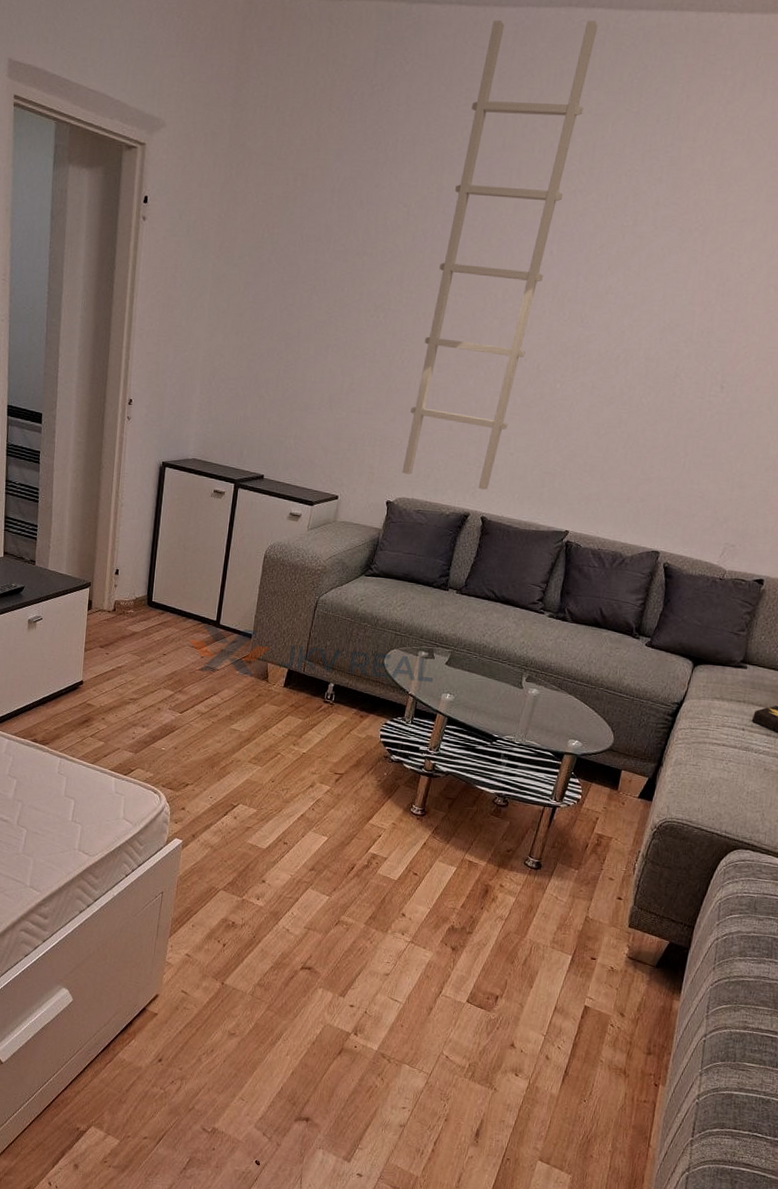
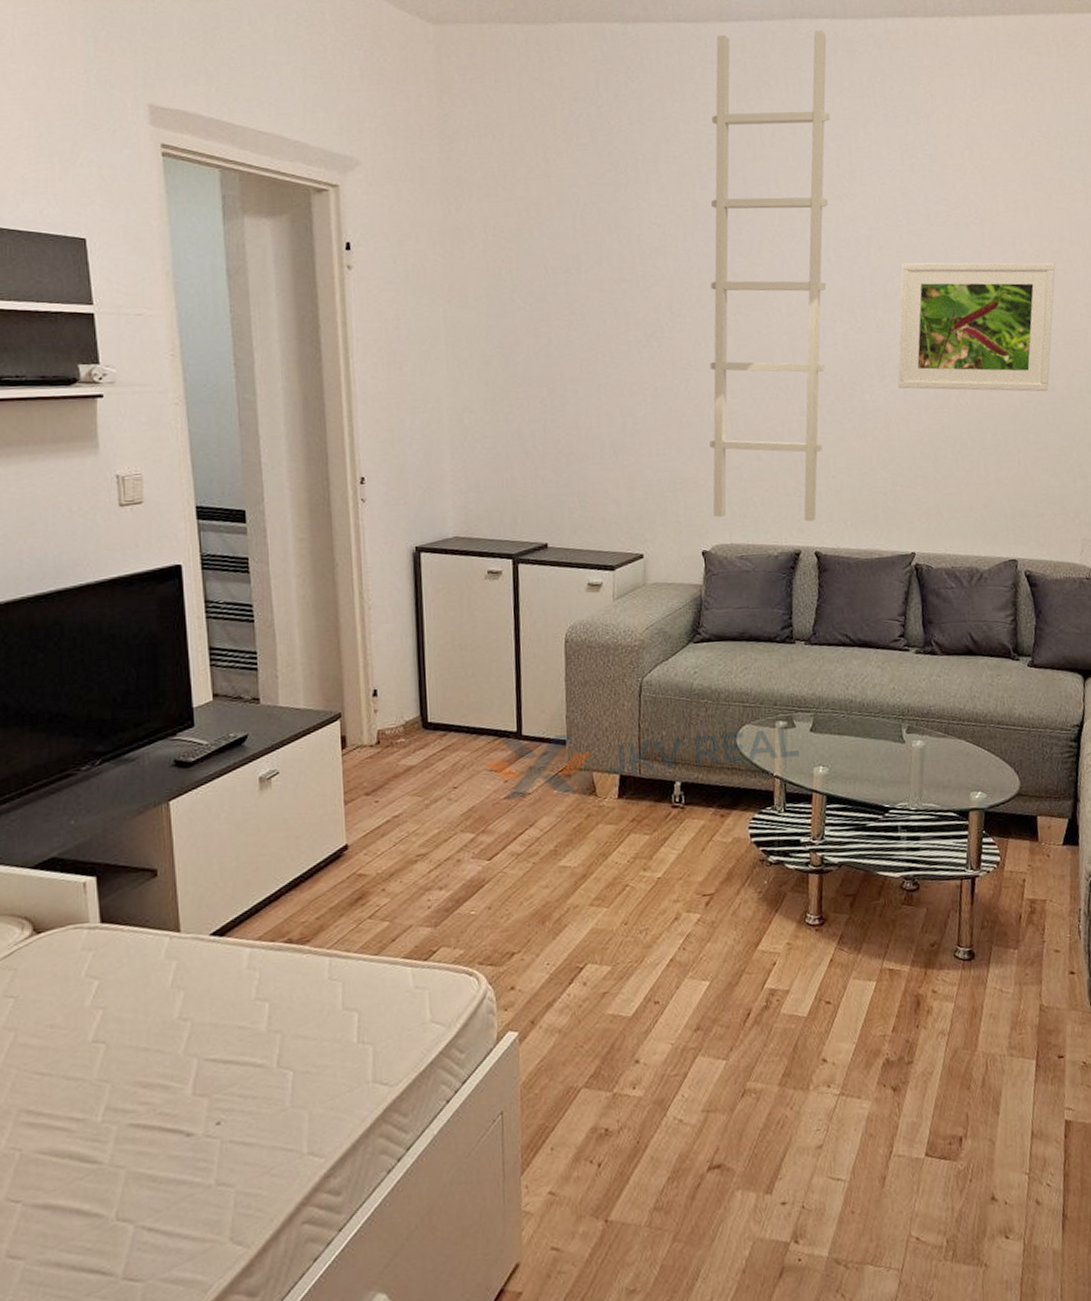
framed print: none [587,262,768,403] -> present [897,262,1056,392]

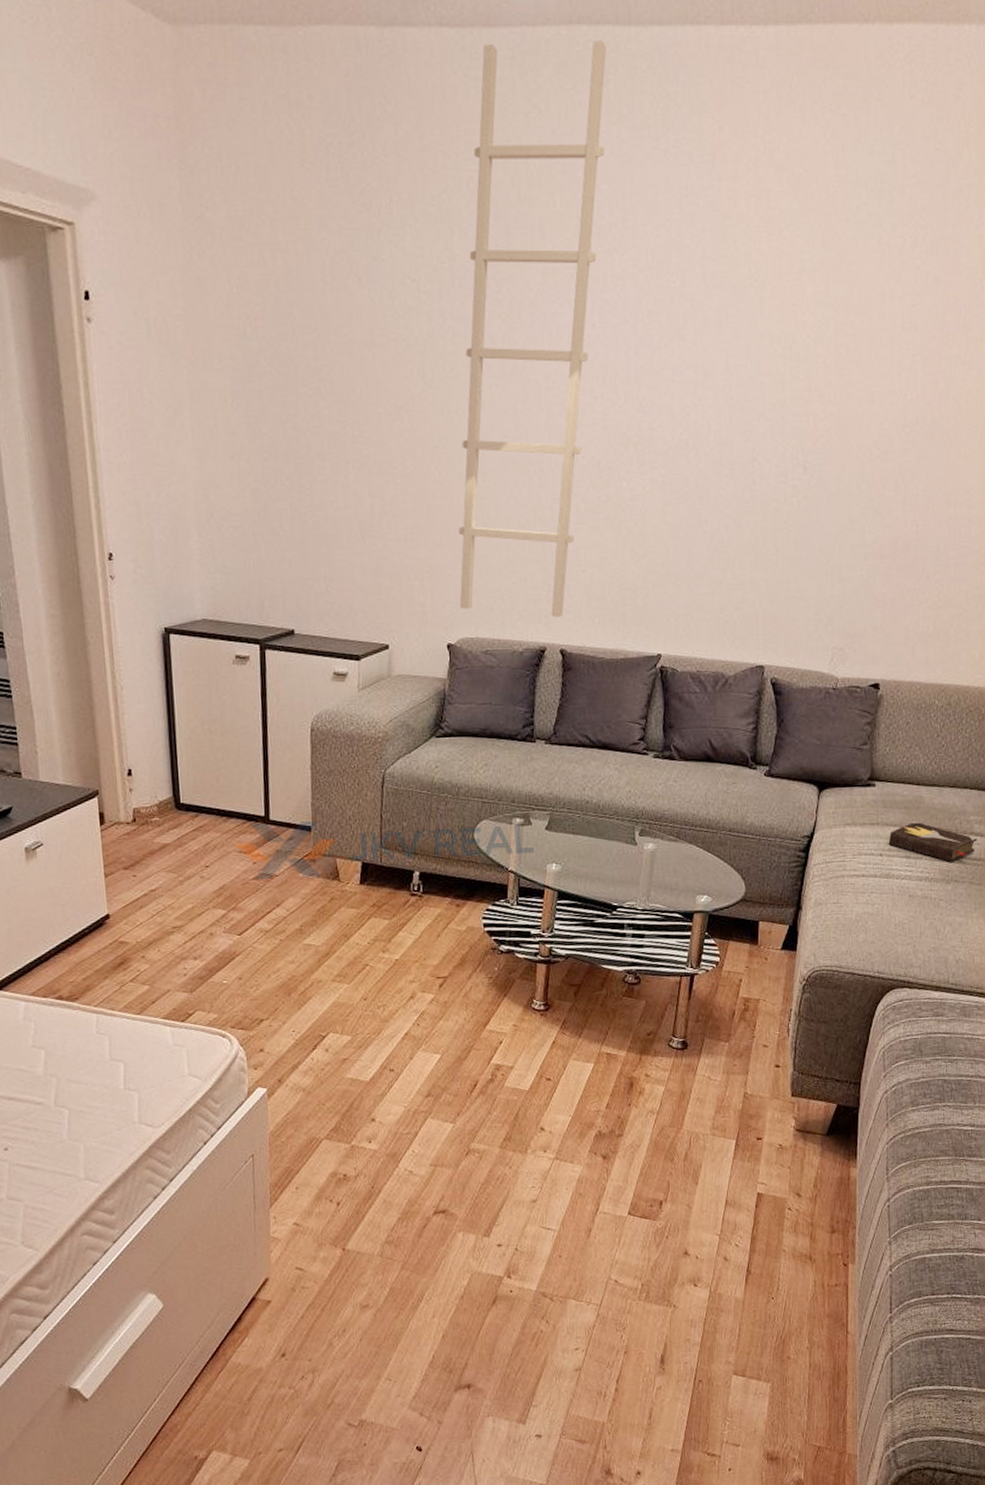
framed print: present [897,262,1056,392] -> none [656,331,837,486]

